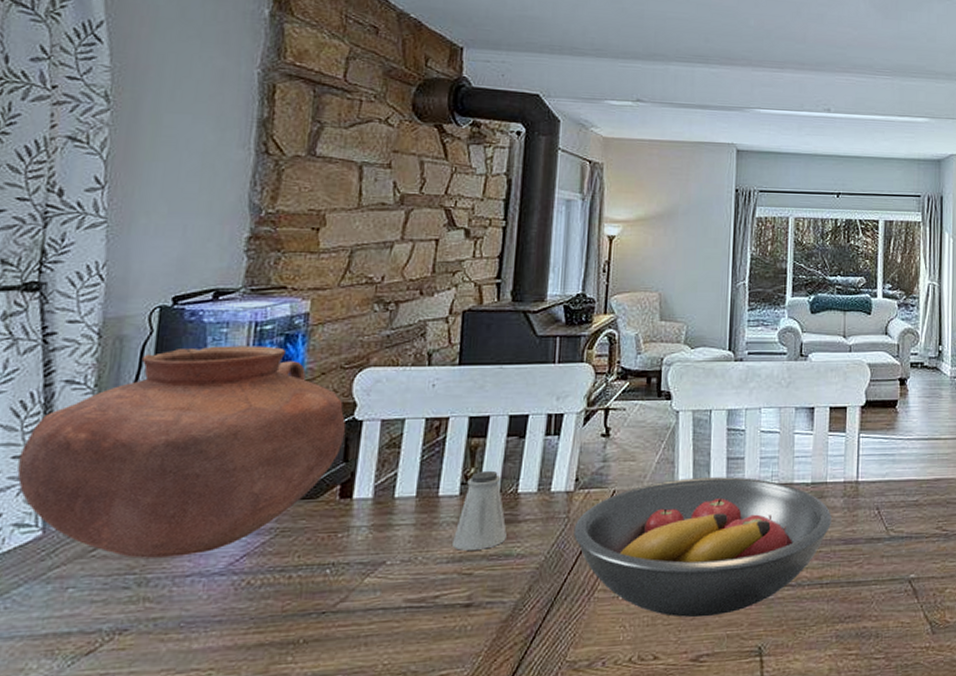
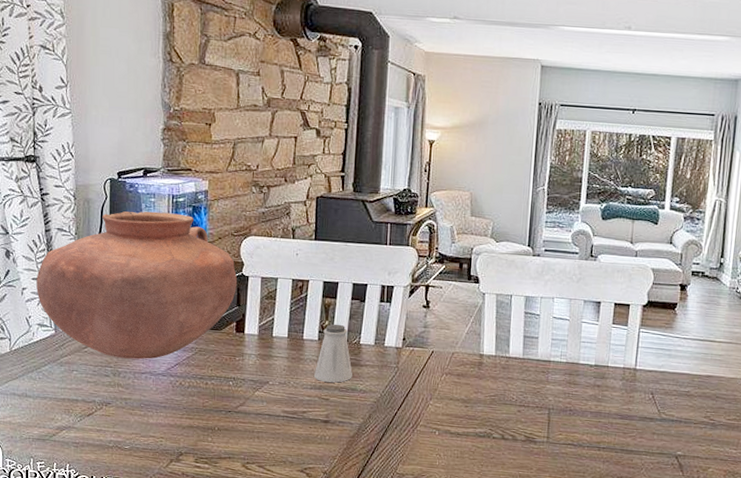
fruit bowl: present [573,477,831,618] -> none [401,348,611,459]

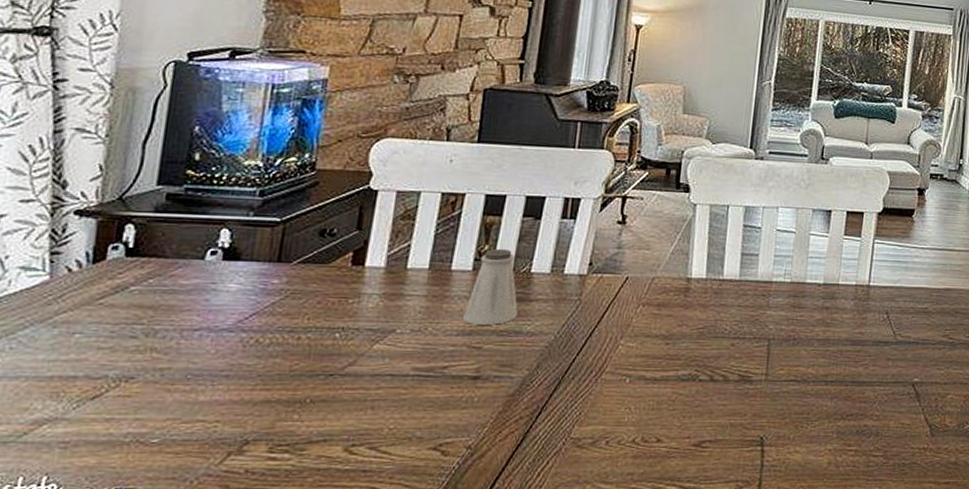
vase: present [36,211,238,360] -> none [24,104,361,311]

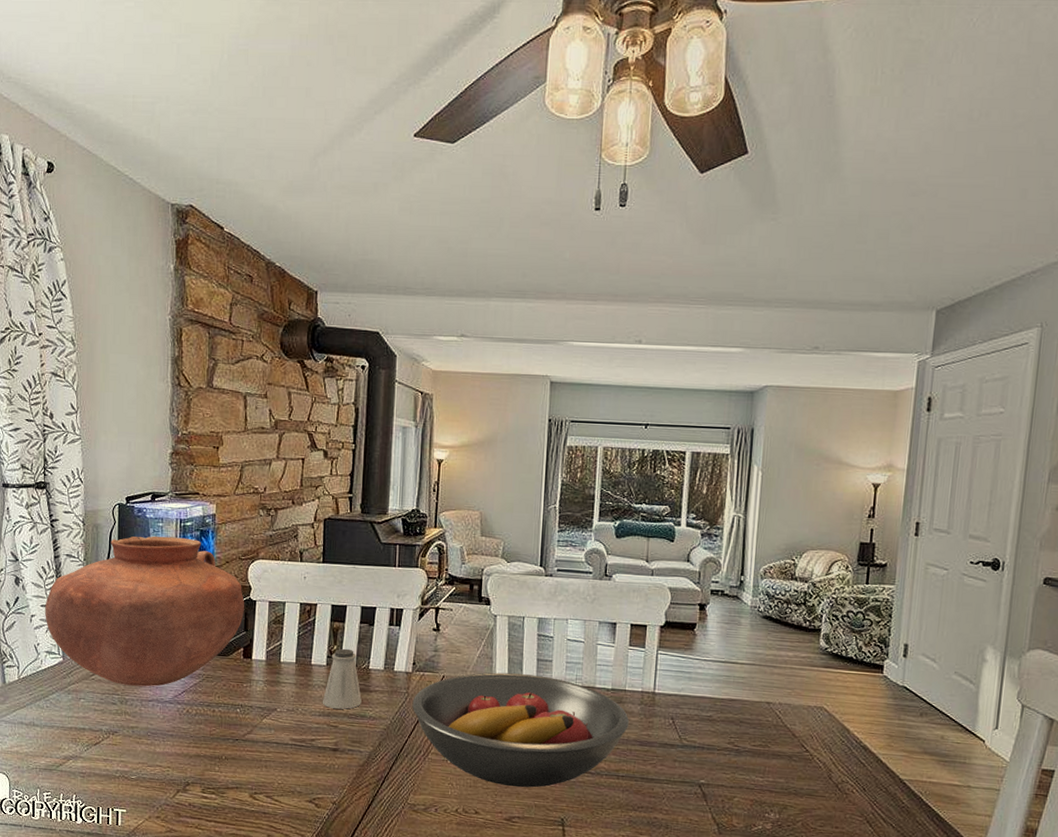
vase: none [24,104,361,311] -> present [45,535,245,687]
fruit bowl: none [584,270,841,405] -> present [412,672,629,788]

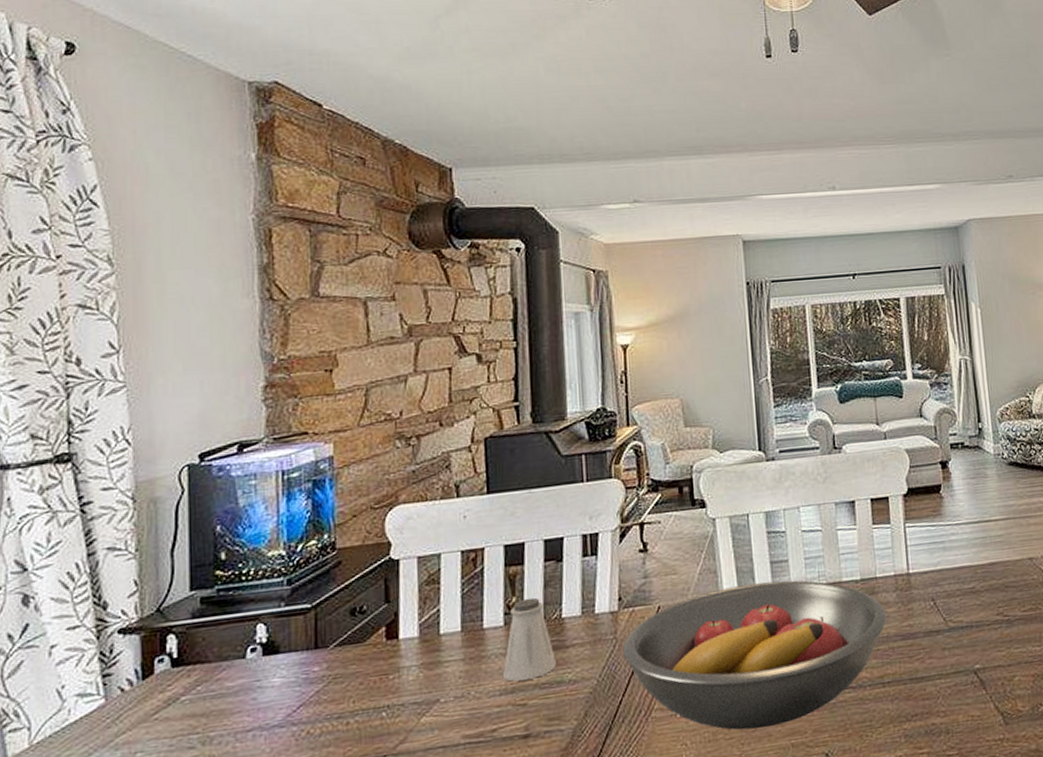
vase: present [45,535,245,687] -> none [73,494,384,718]

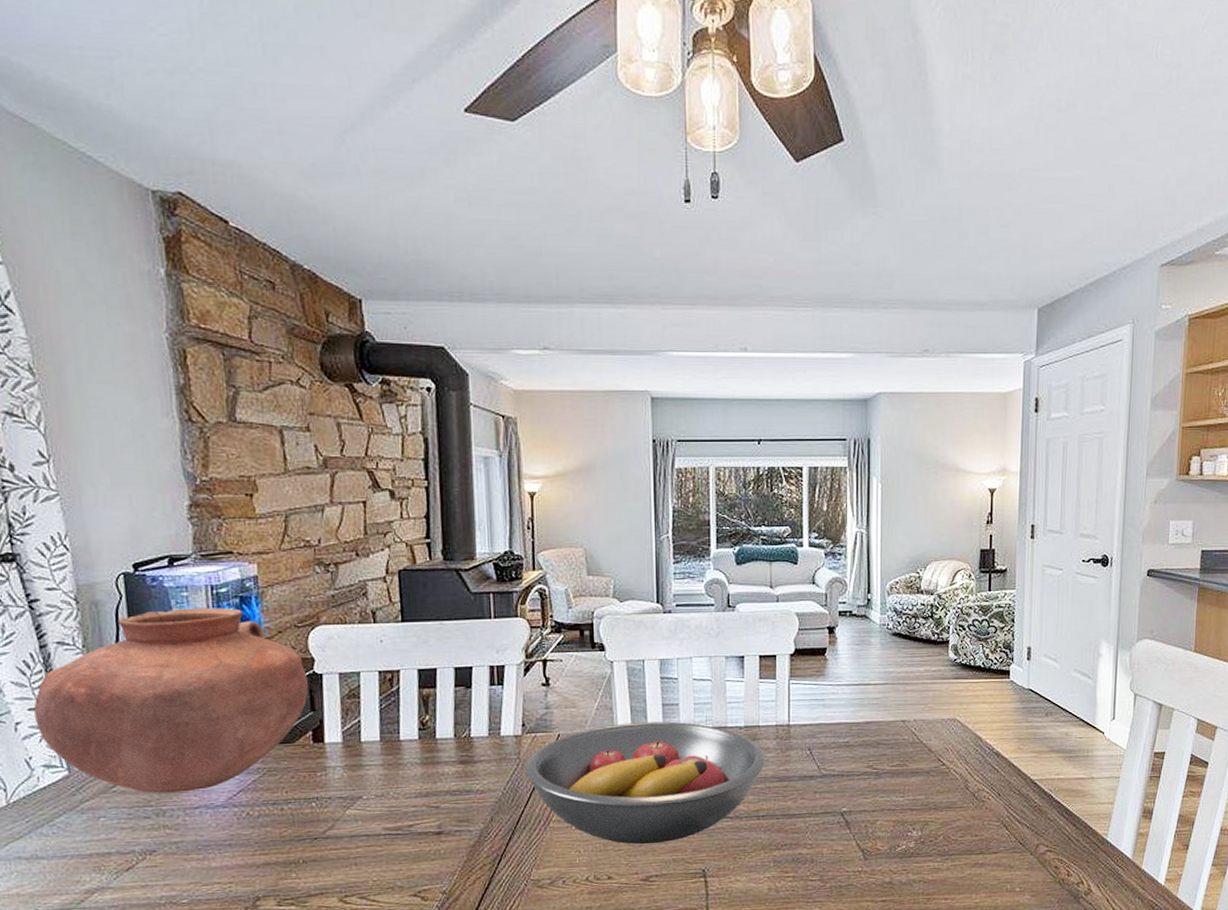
vase: none [73,494,384,718] -> present [34,607,309,794]
saltshaker: present [502,597,556,682] -> none [417,717,465,787]

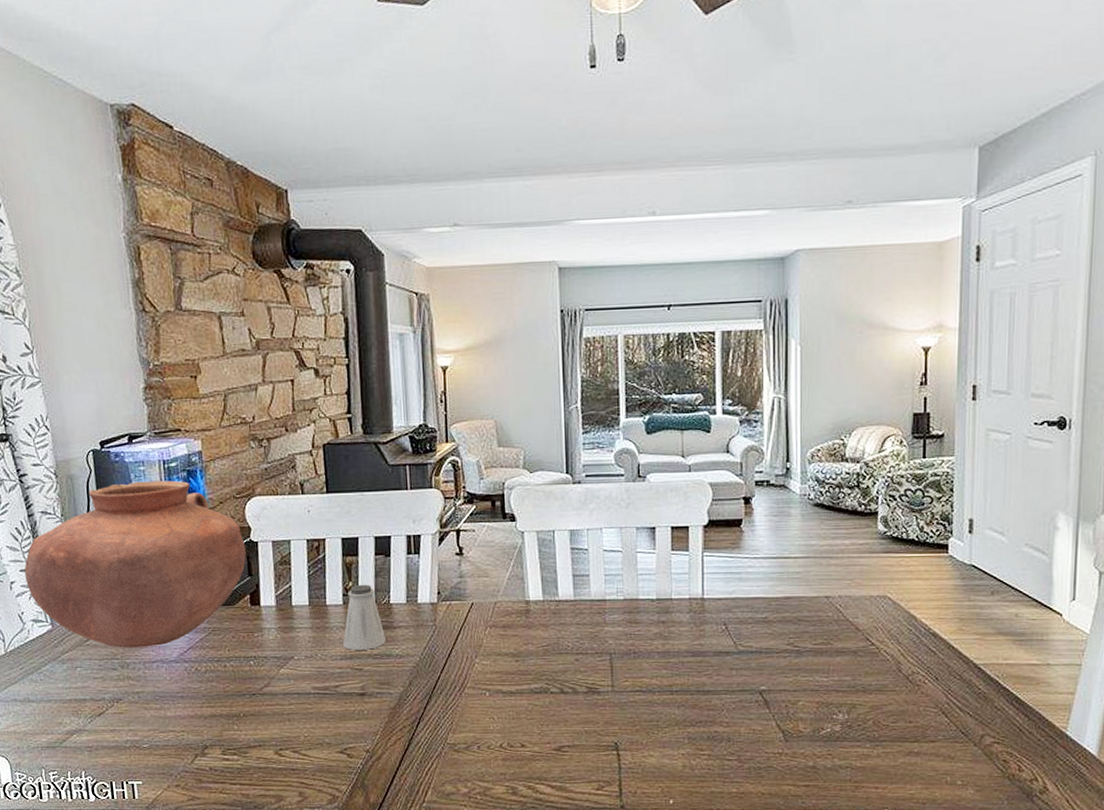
saltshaker: none [417,717,465,787] -> present [342,584,386,650]
fruit bowl: present [525,721,765,845] -> none [441,592,678,715]

